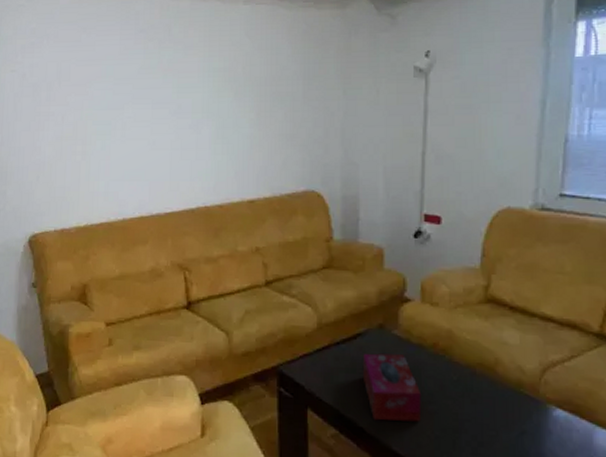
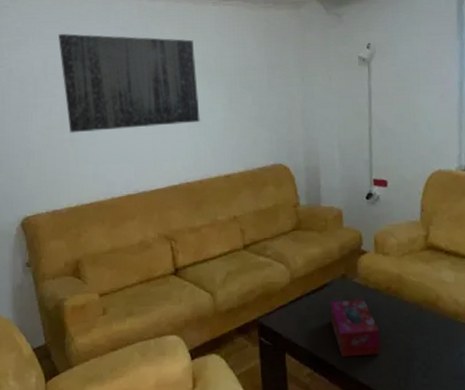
wall art: none [74,36,224,146] -> present [59,34,200,133]

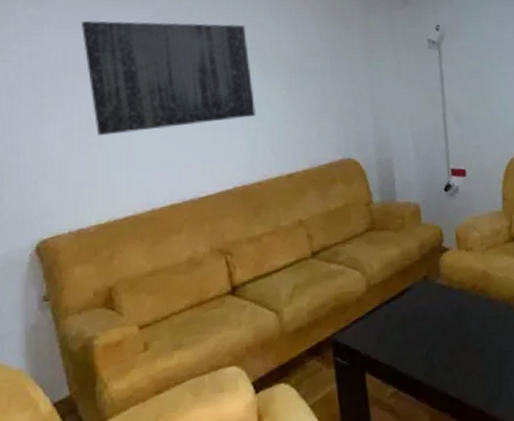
tissue box: present [329,299,380,358] -> none [411,301,470,370]

